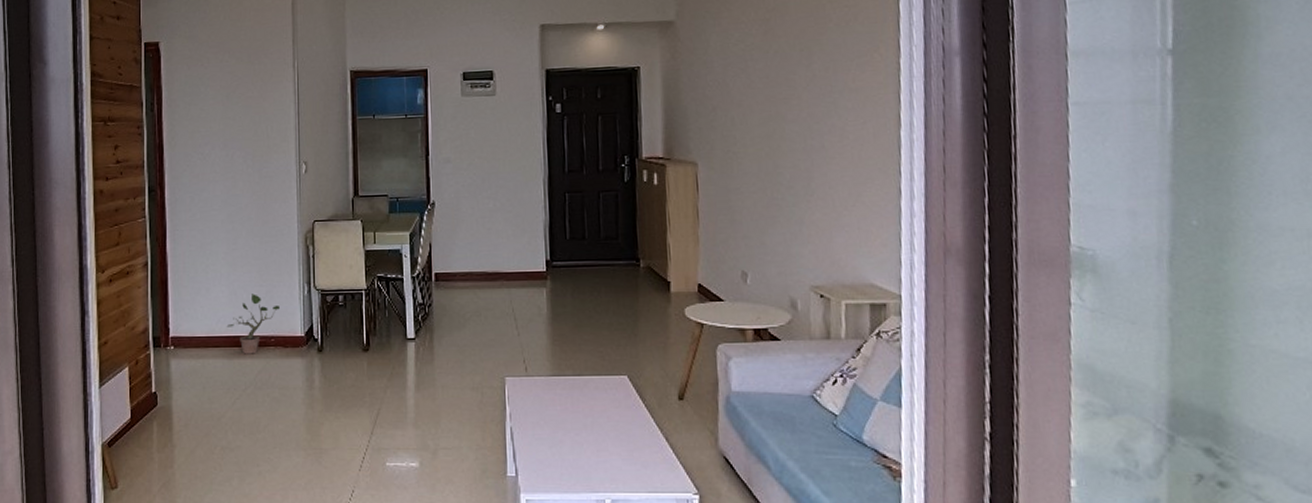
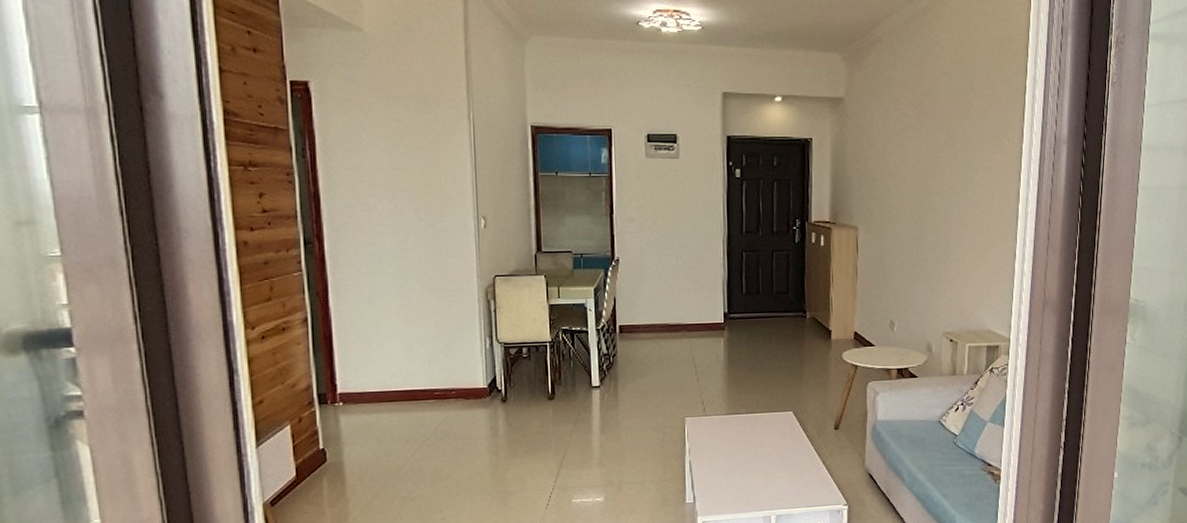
potted plant: present [226,294,281,354] -> none [402,348,461,408]

